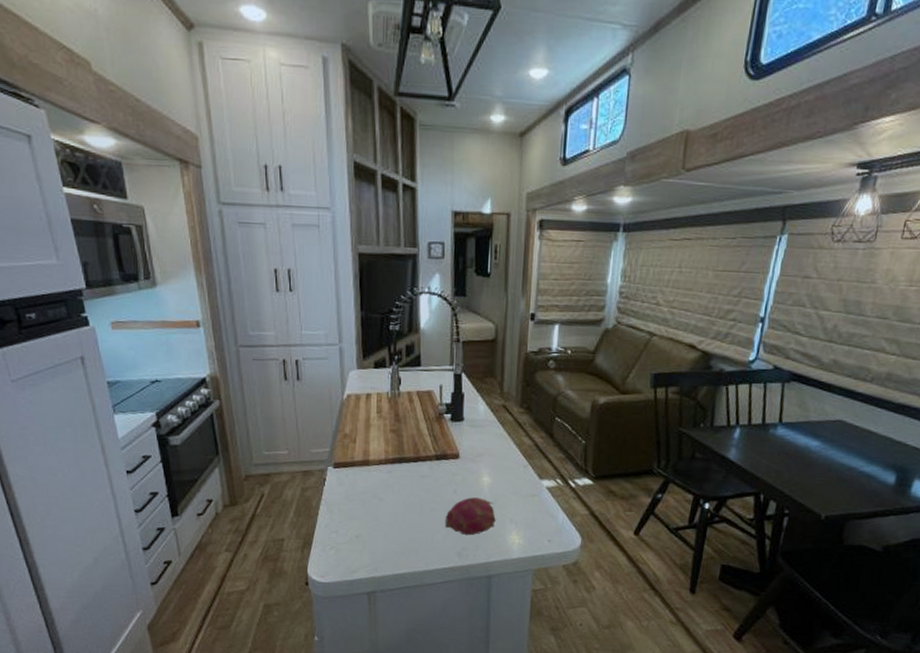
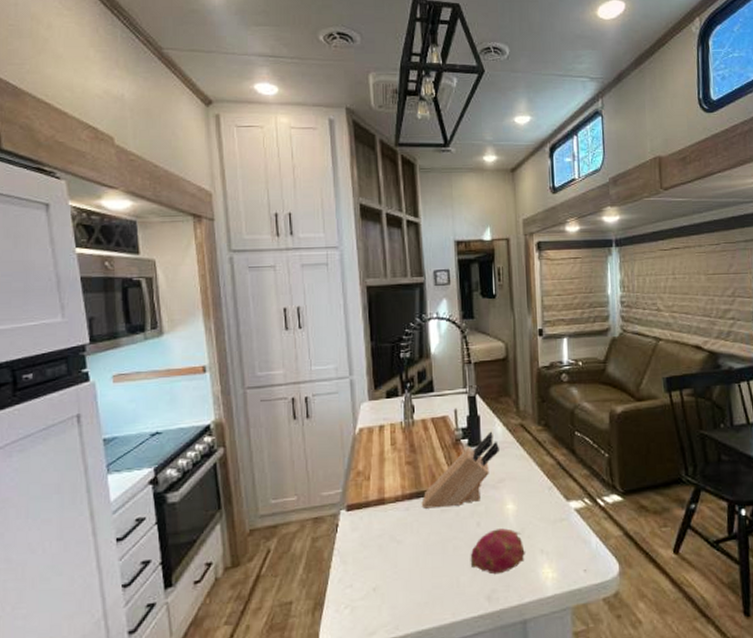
knife block: none [404,409,480,474] -> present [422,431,499,509]

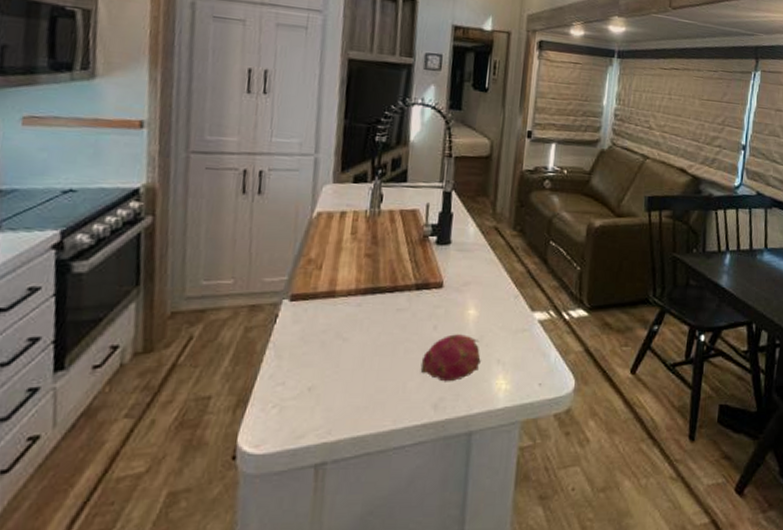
knife block: present [422,431,499,509] -> none [377,231,469,307]

